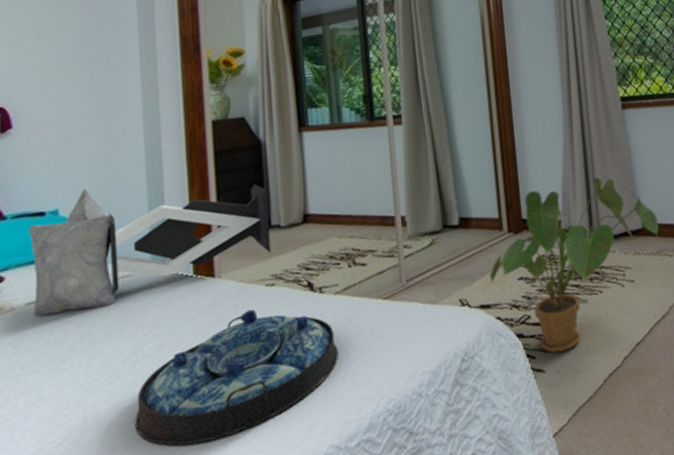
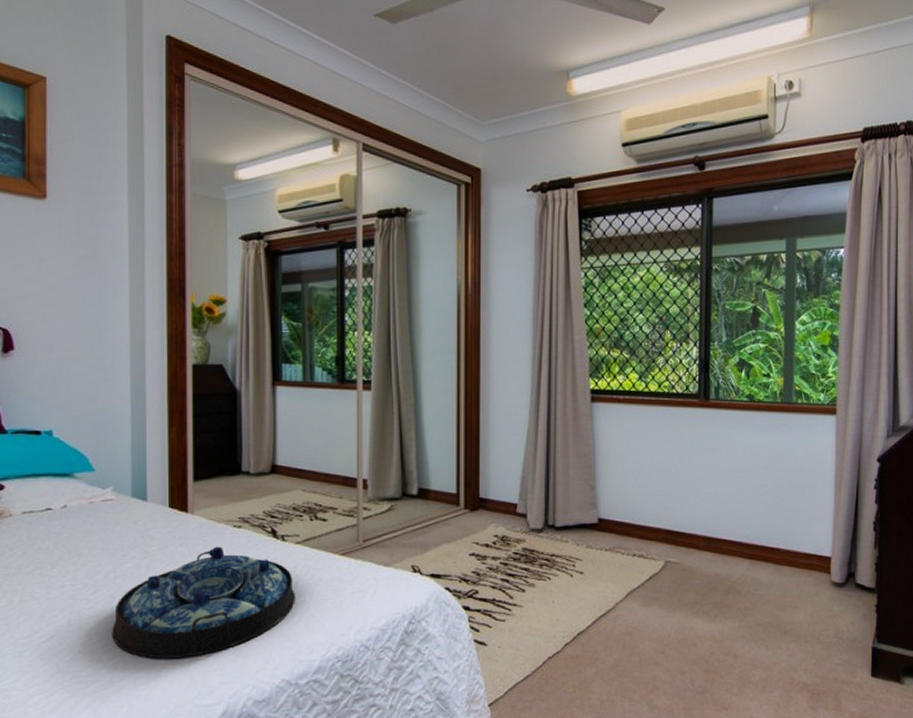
pillow: present [28,184,271,317] -> none [25,414,240,526]
house plant: present [489,177,659,353] -> none [442,466,615,629]

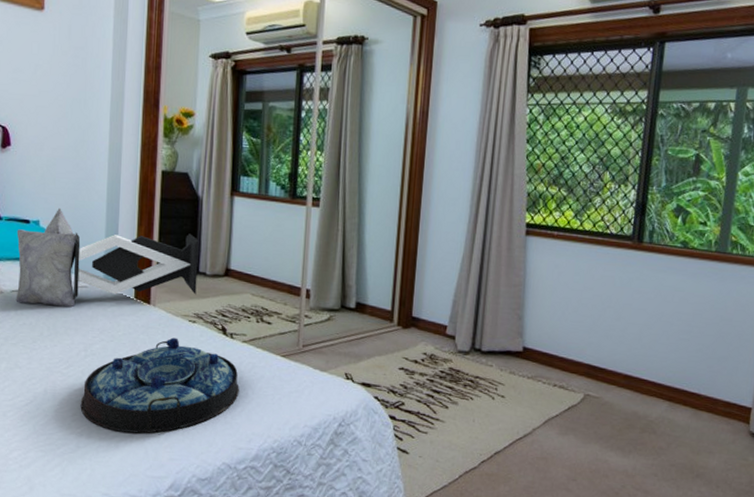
pillow: none [25,414,240,526] -> present [15,207,199,308]

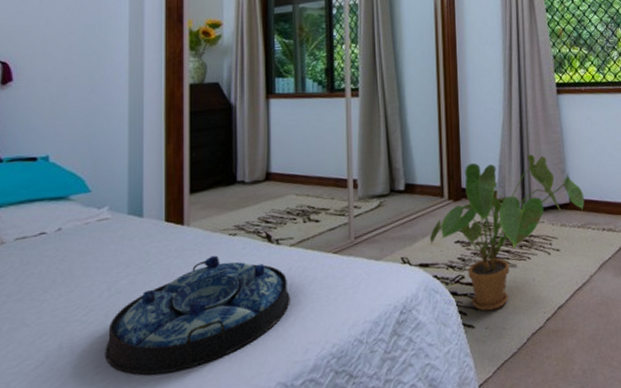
pillow: present [15,207,199,308] -> none [21,138,235,251]
house plant: none [374,293,539,442] -> present [429,154,585,311]

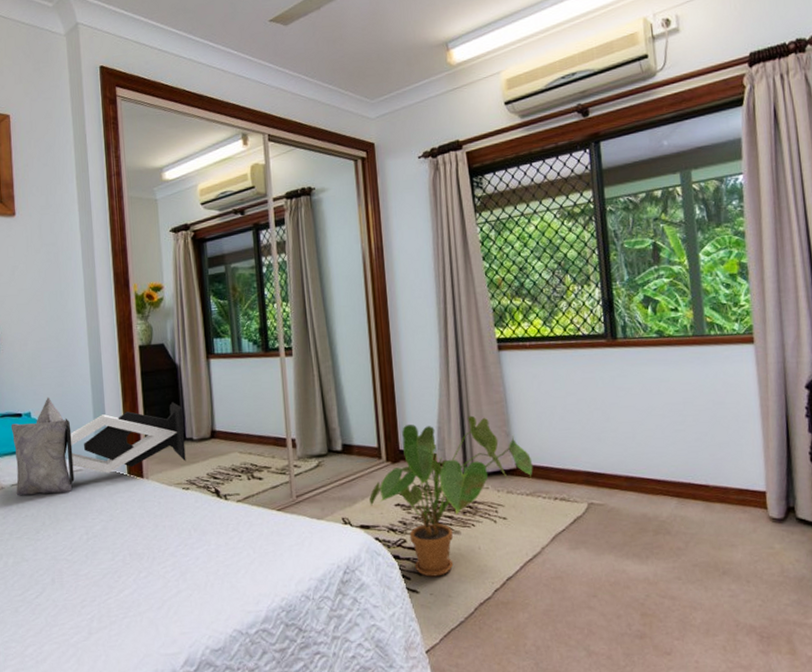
pillow: none [21,138,235,251] -> present [10,397,186,496]
serving tray: present [105,255,290,375] -> none [88,507,241,612]

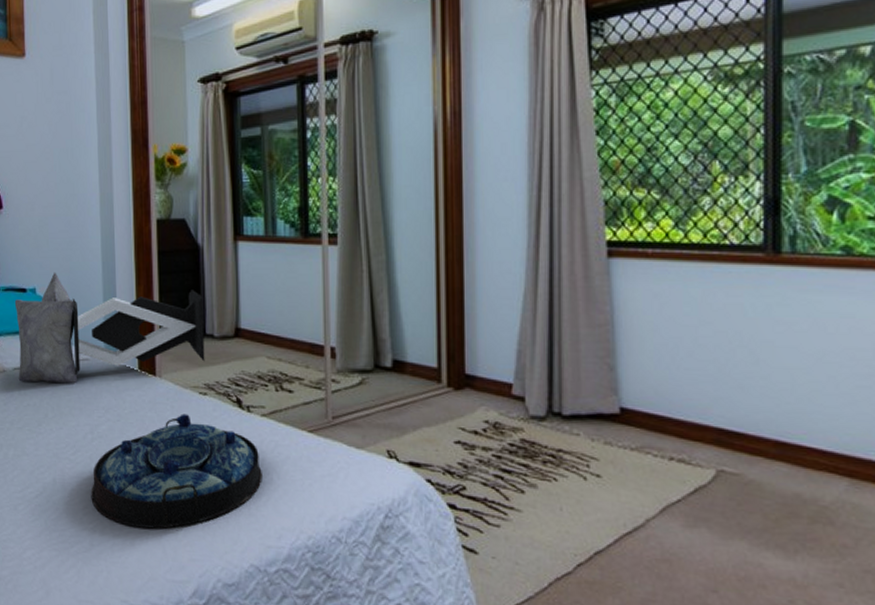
serving tray: none [88,507,241,612] -> present [91,413,262,529]
house plant: present [369,415,533,577] -> none [421,339,643,538]

